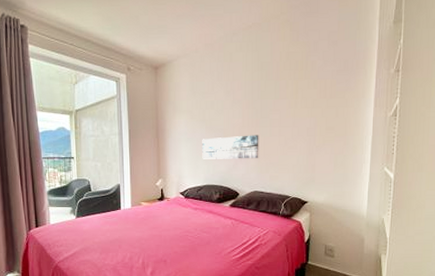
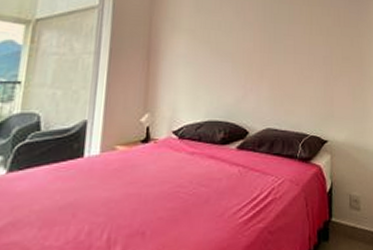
wall art: present [202,135,259,159] -> none [204,61,272,89]

